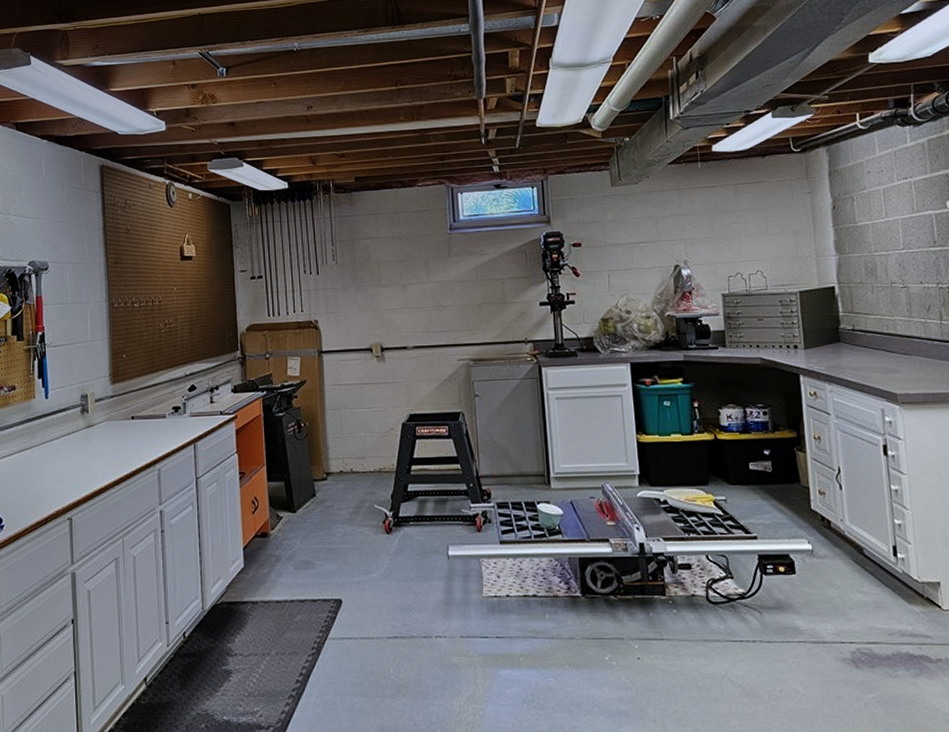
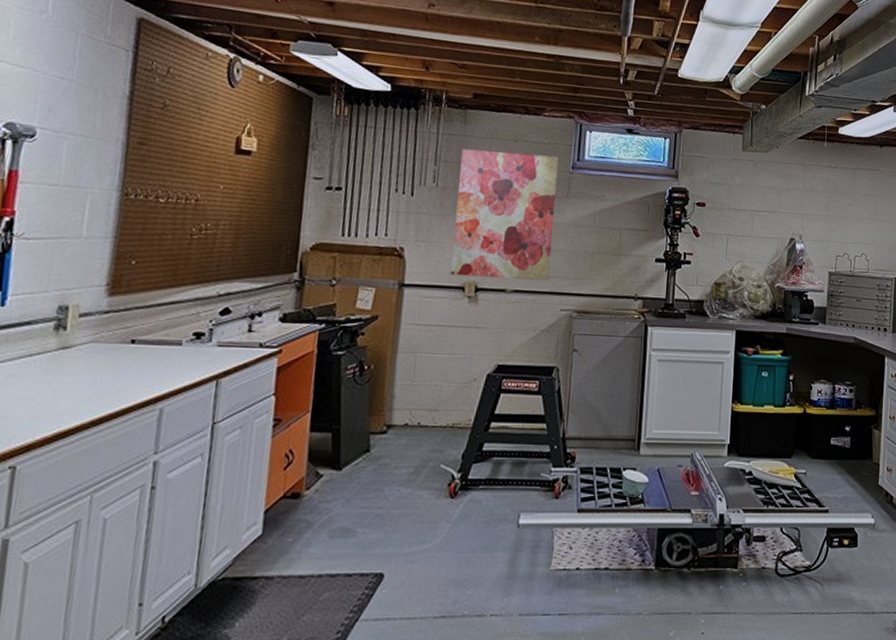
wall art: none [352,220,443,339] -> present [451,148,559,282]

